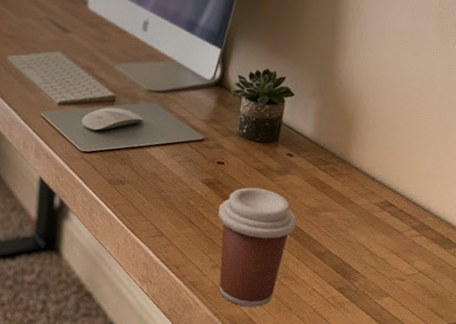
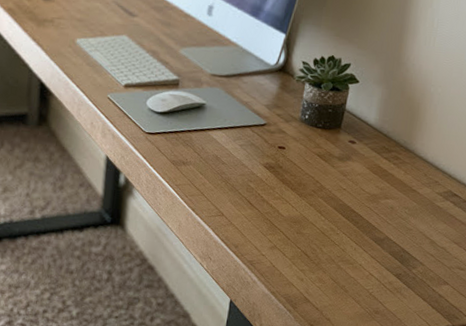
coffee cup: present [218,187,297,308] -> none [276,172,356,288]

